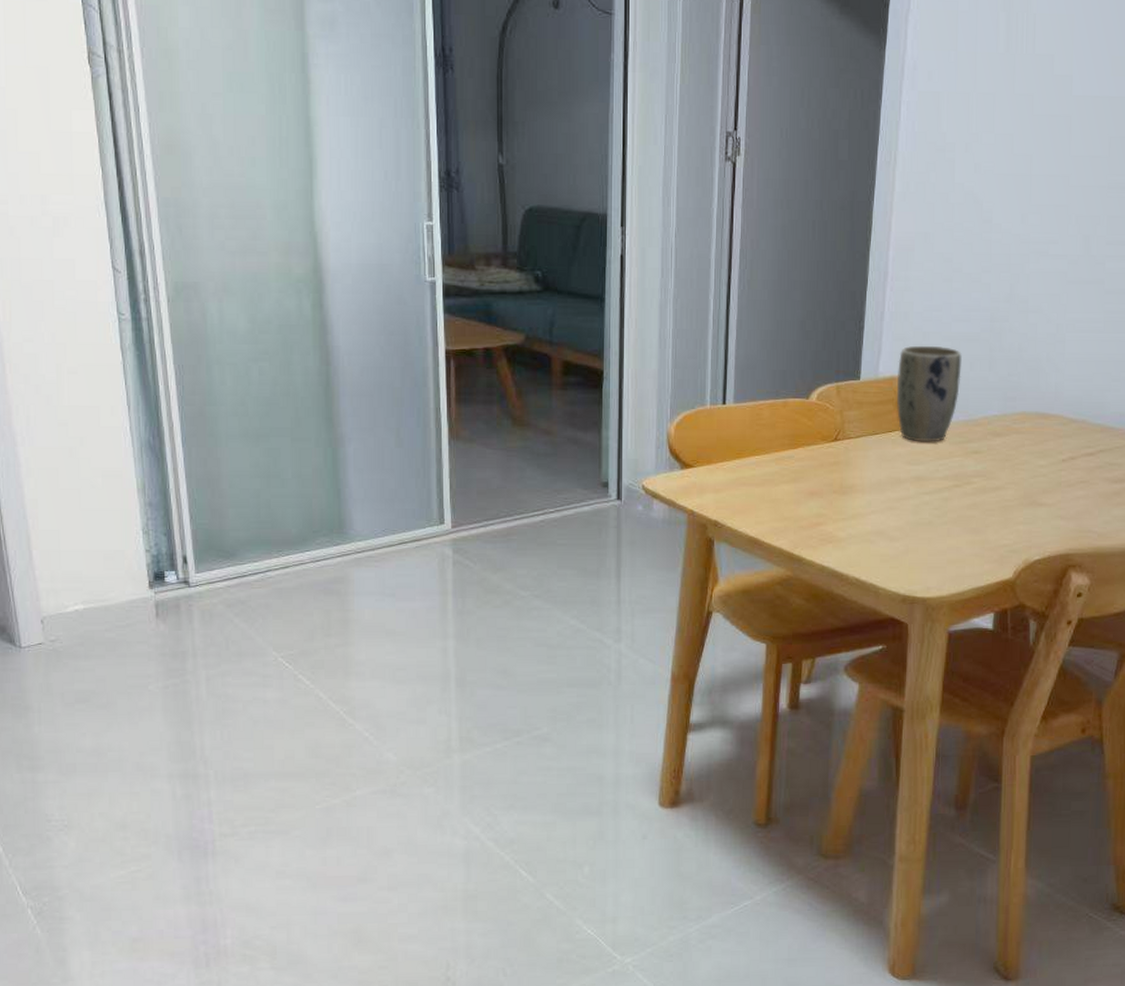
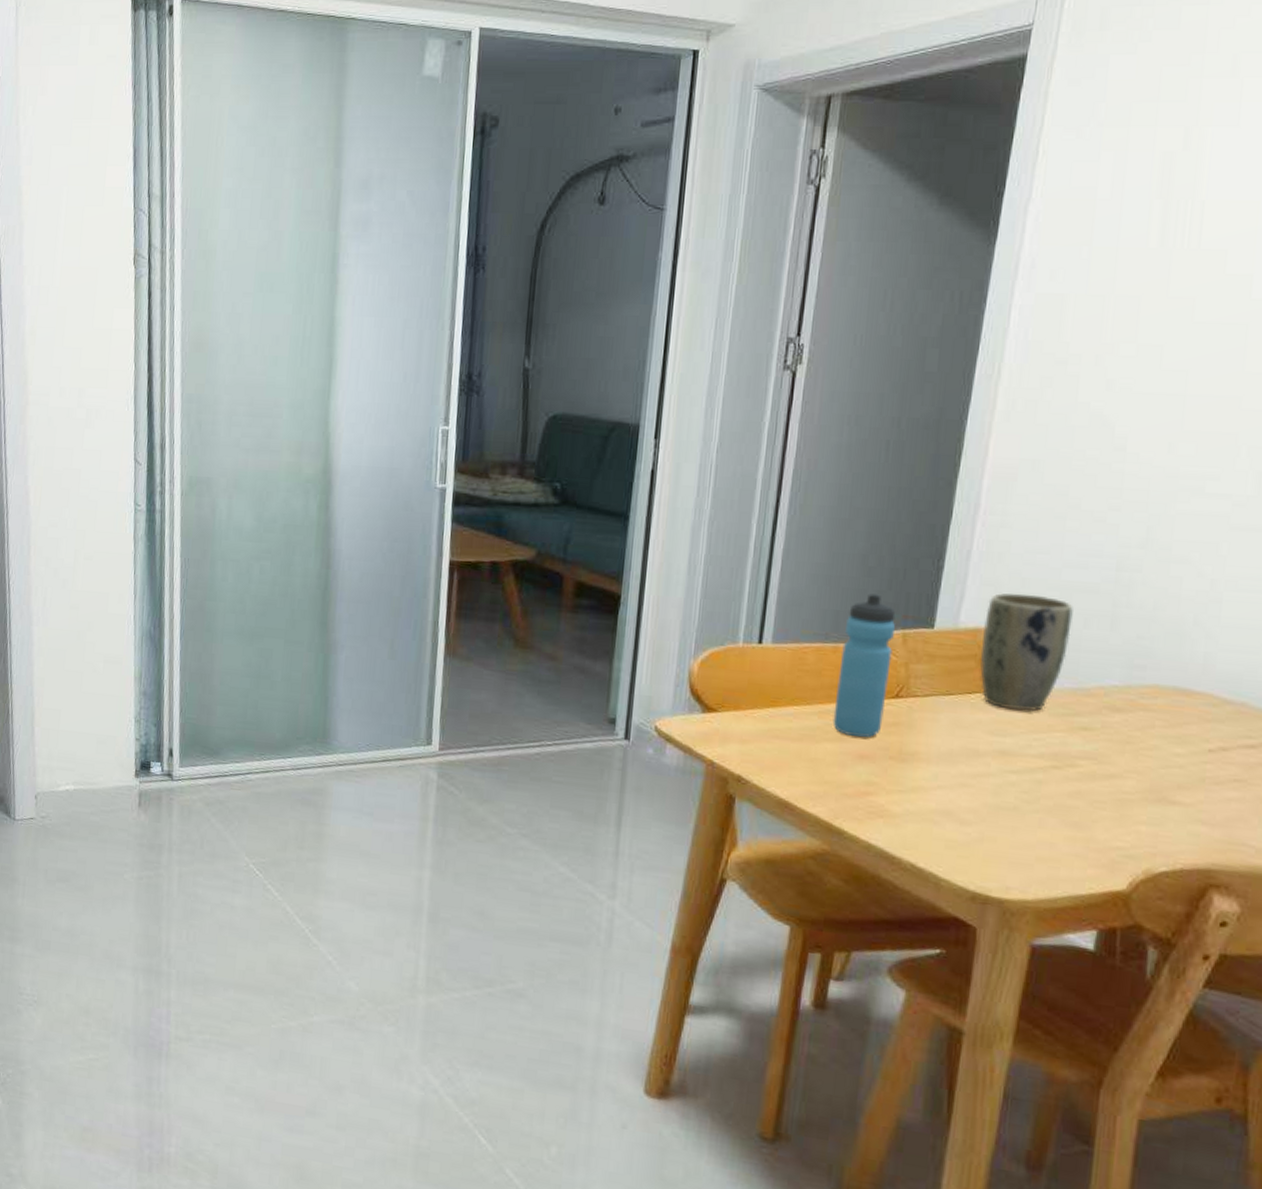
water bottle: none [787,354,830,478] -> present [833,594,896,738]

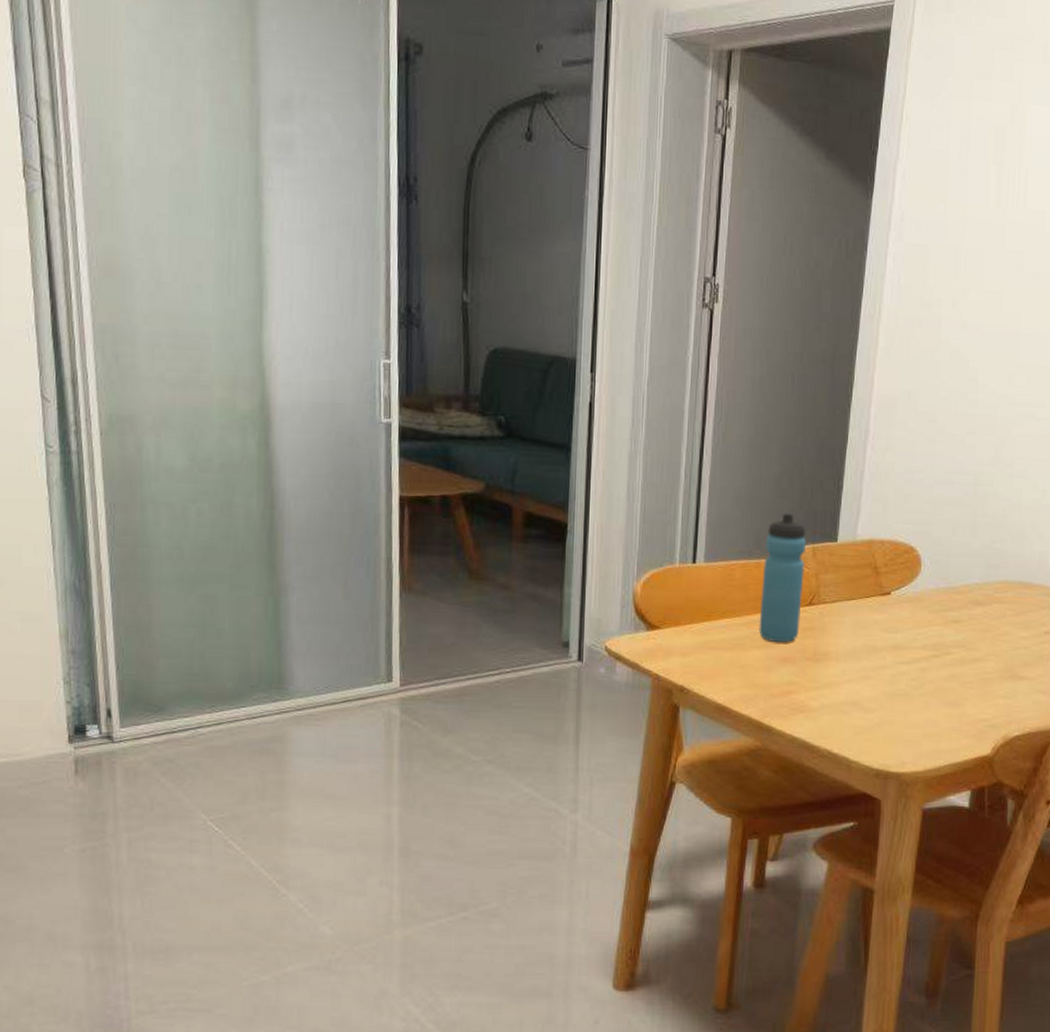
plant pot: present [980,592,1073,712] -> none [874,507,944,610]

